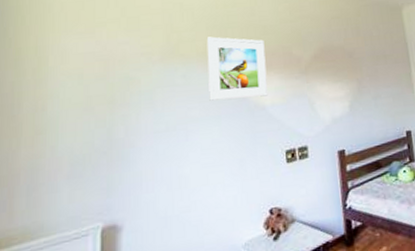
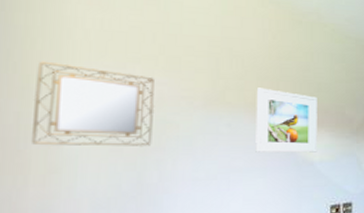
home mirror: none [22,34,120,109] -> present [30,61,155,146]

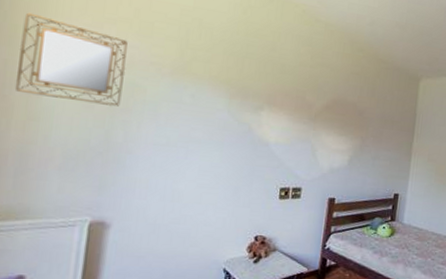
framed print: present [255,87,317,153] -> none [215,62,280,134]

